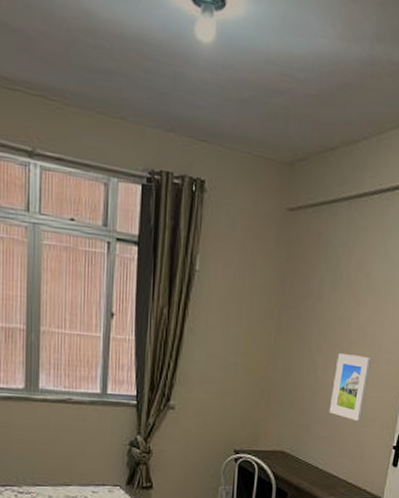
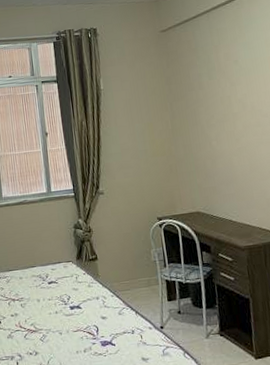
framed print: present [329,353,371,421] -> none [226,123,261,176]

